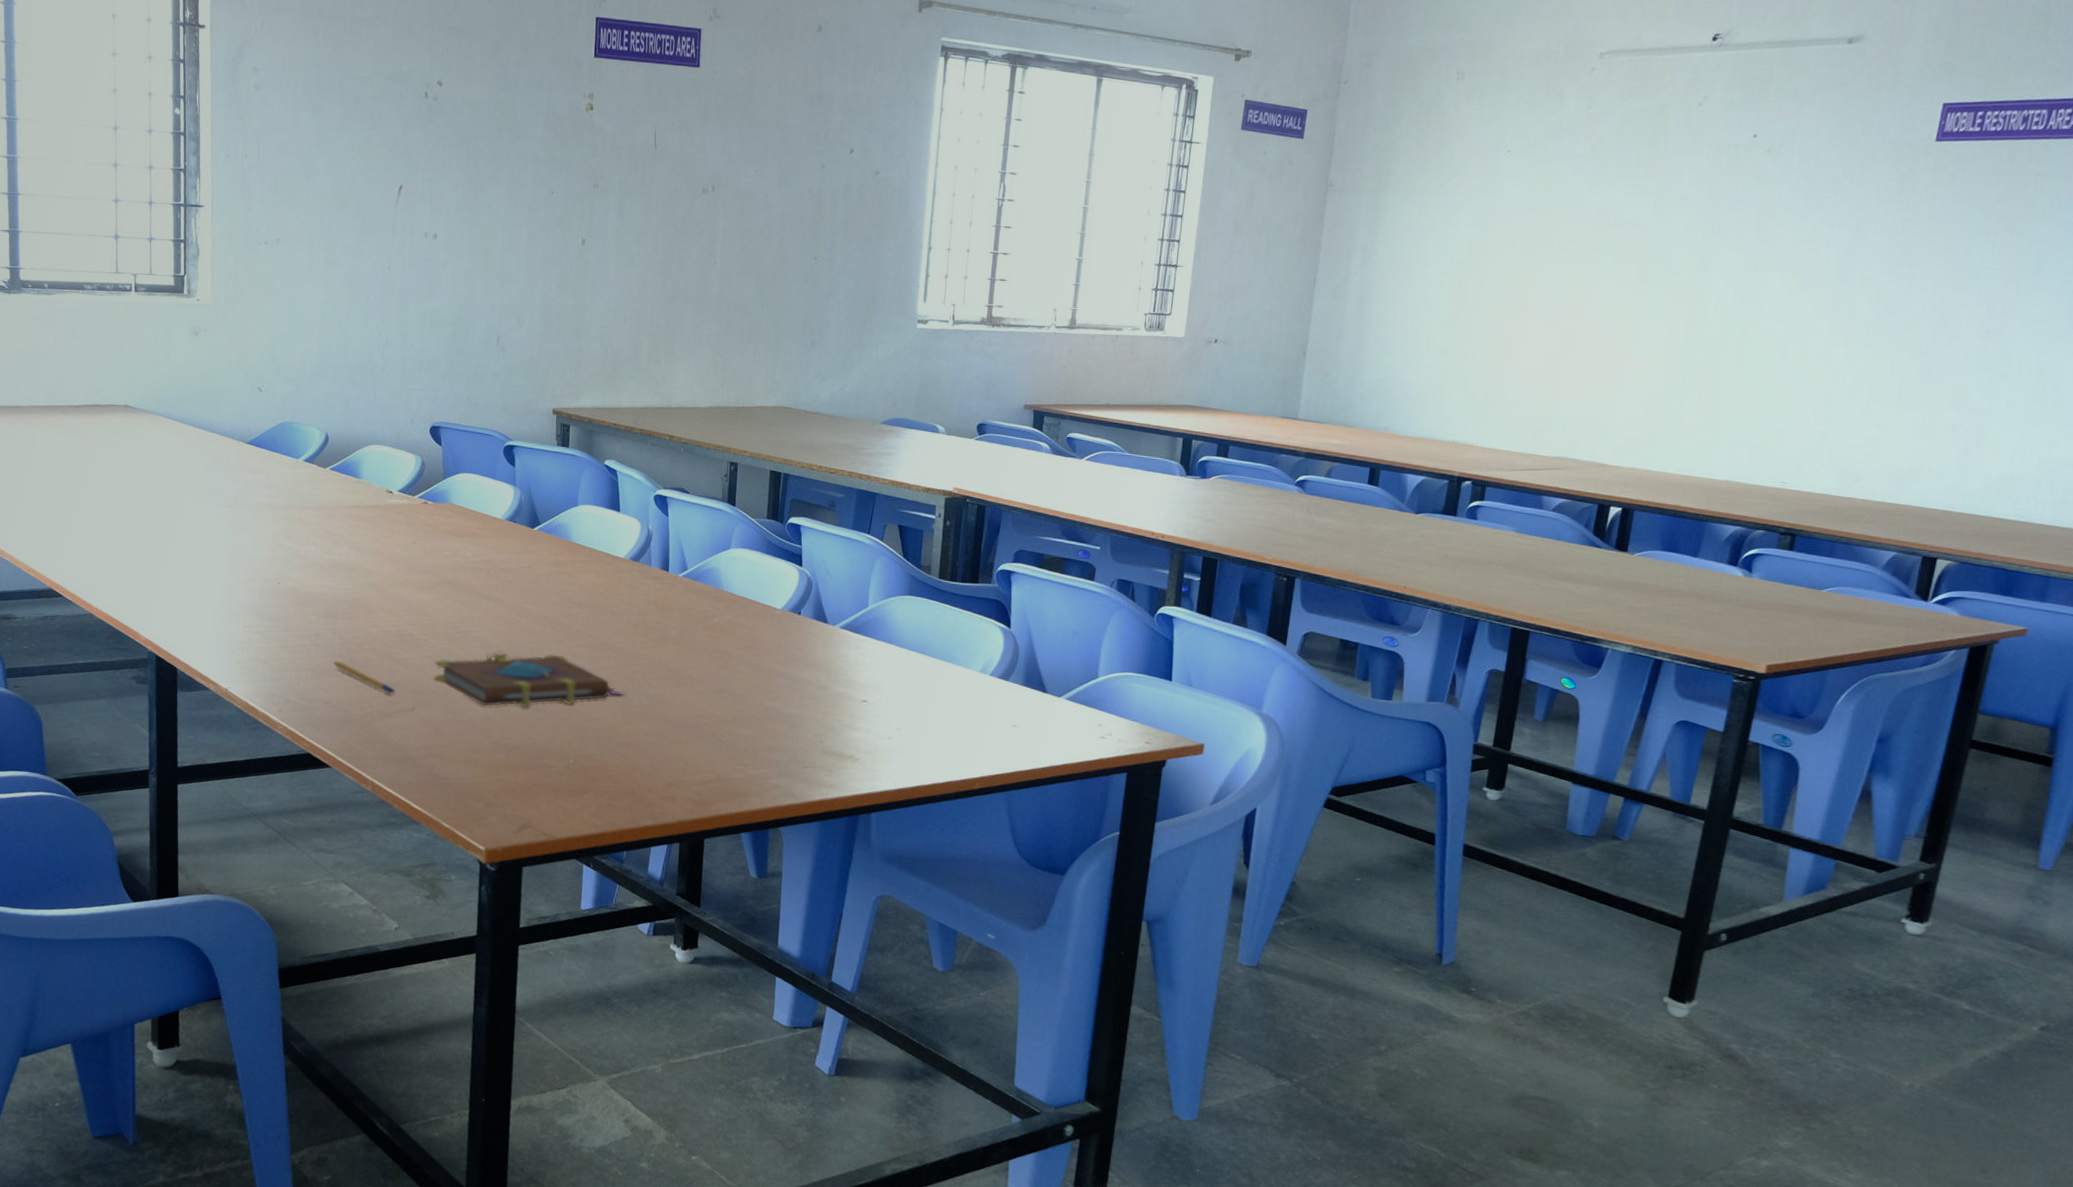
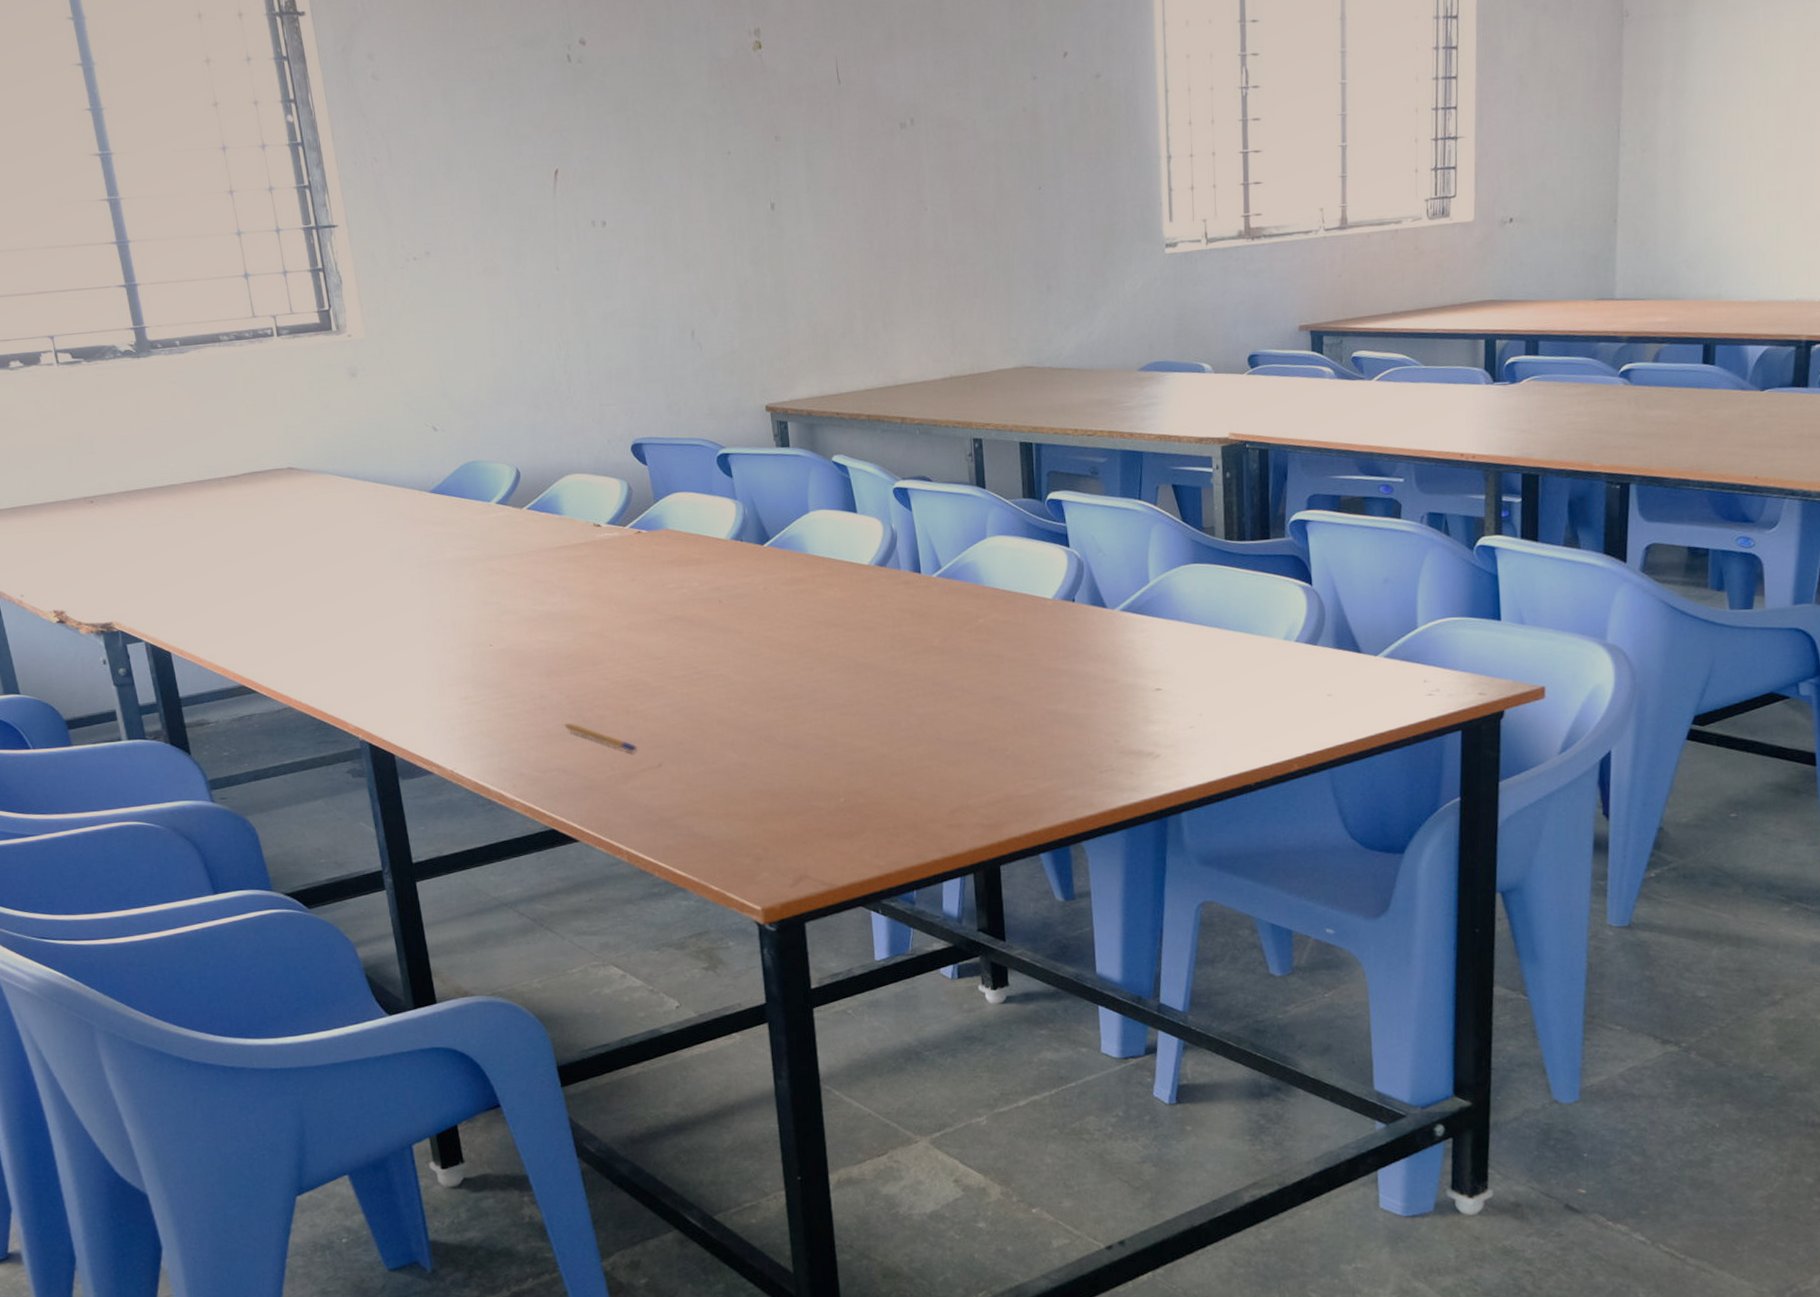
book: present [433,653,627,708] -> none [676,683,893,752]

